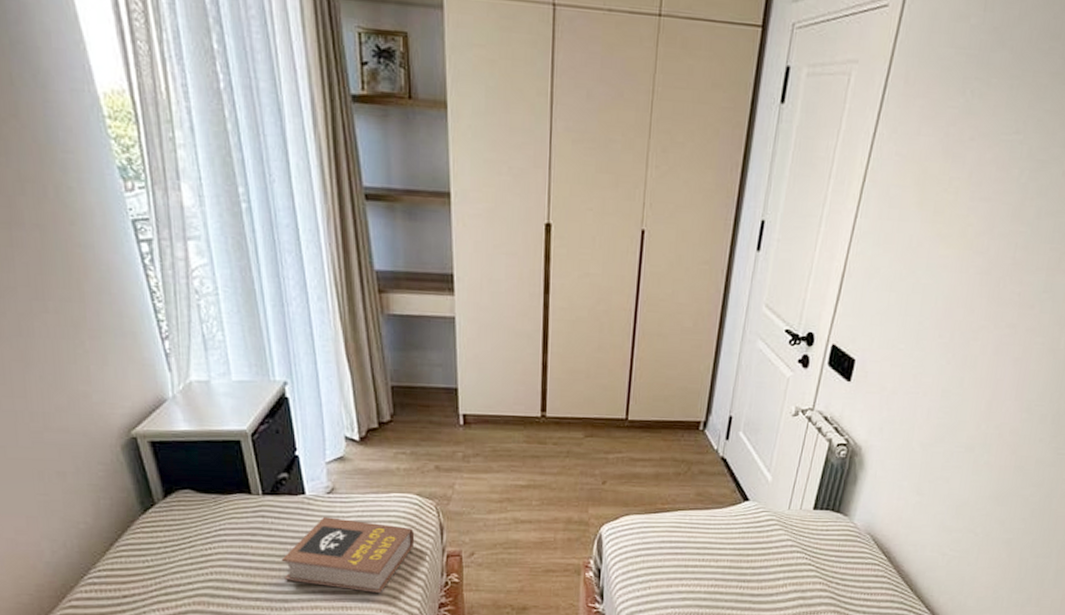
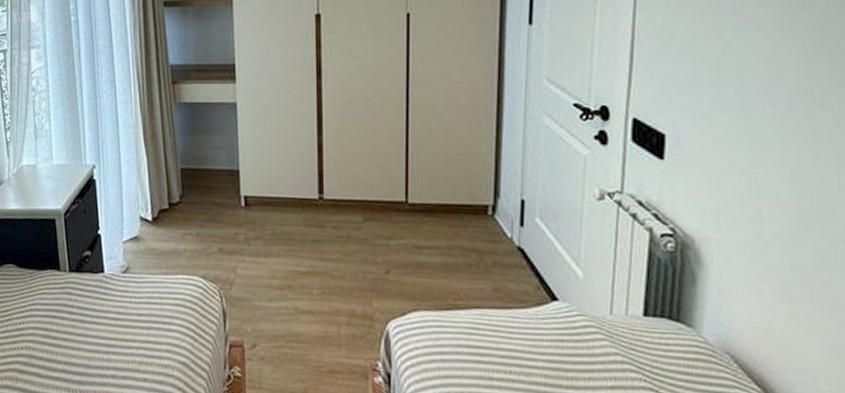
book: present [281,517,415,593] -> none [80,297,199,382]

